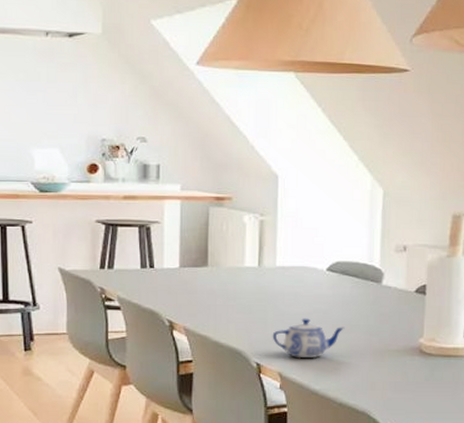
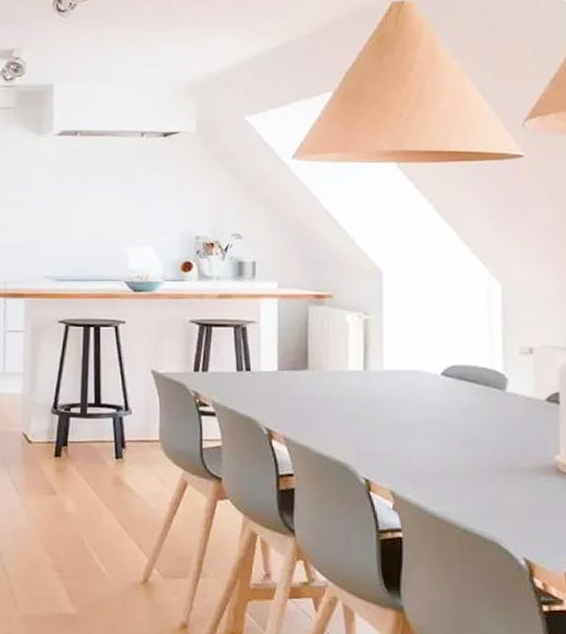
teapot: present [272,318,345,359] -> none [382,429,465,476]

